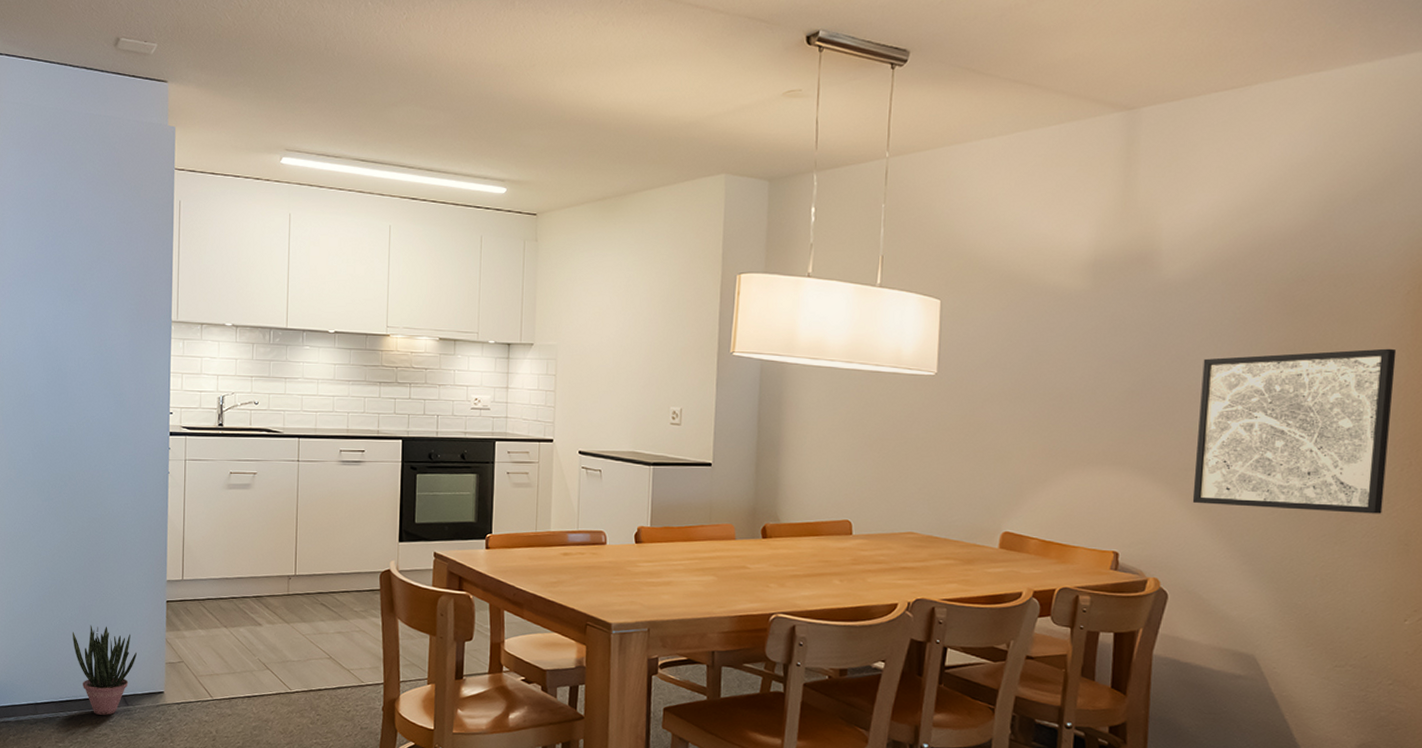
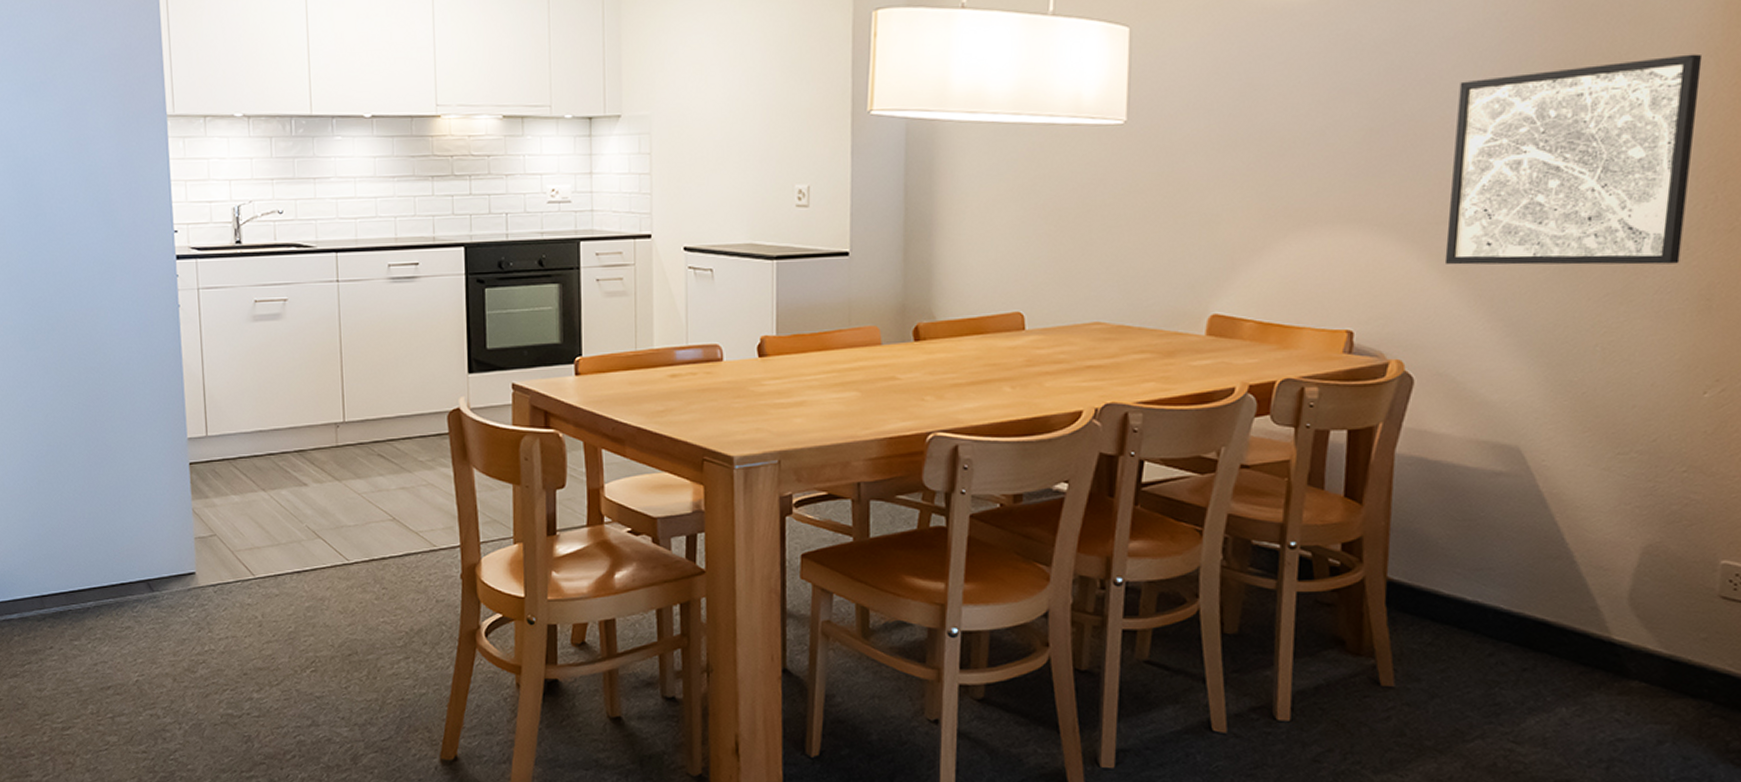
potted plant: present [72,625,137,715] -> none [77,498,159,605]

